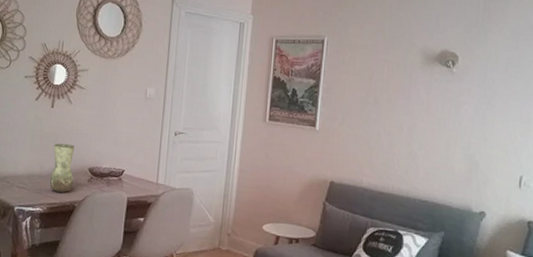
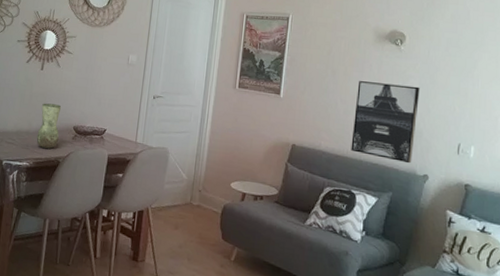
wall art: none [396,109,475,200] -> present [351,81,420,164]

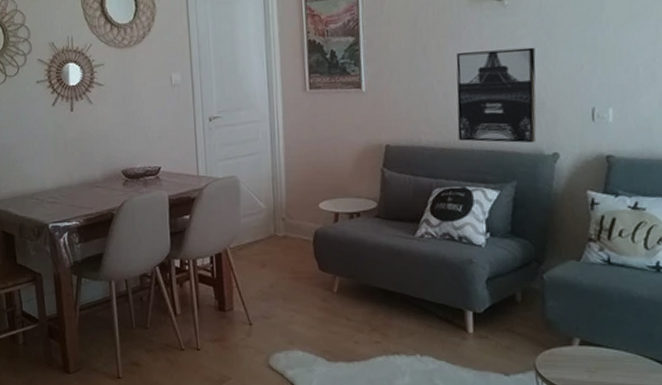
vase: present [36,103,62,149] -> none [81,148,108,202]

